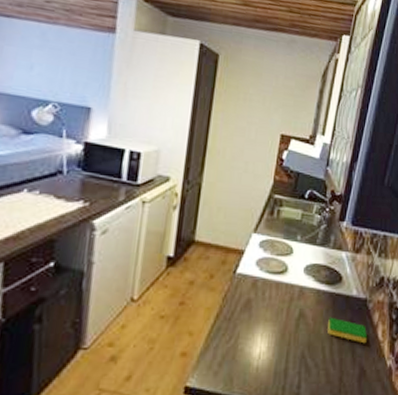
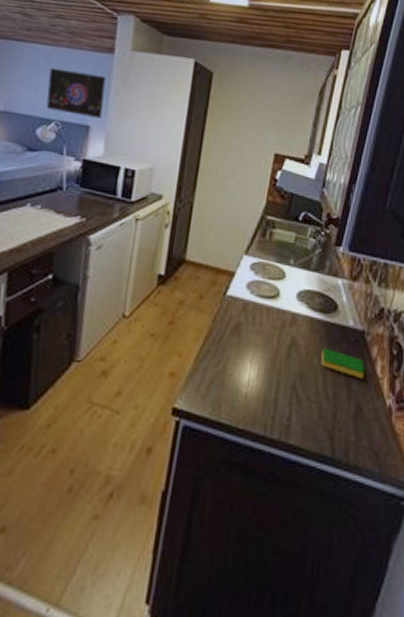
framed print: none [41,47,108,100] -> present [45,68,107,118]

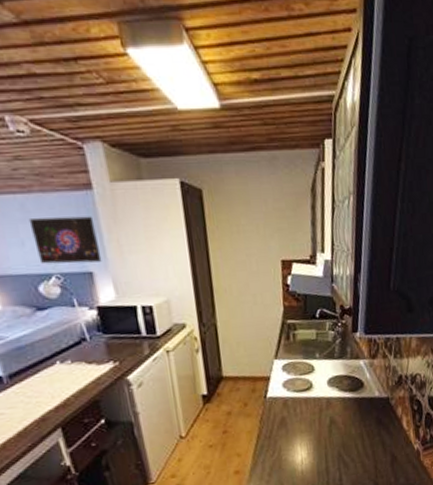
dish sponge: present [321,347,364,379] -> none [357,418,394,435]

